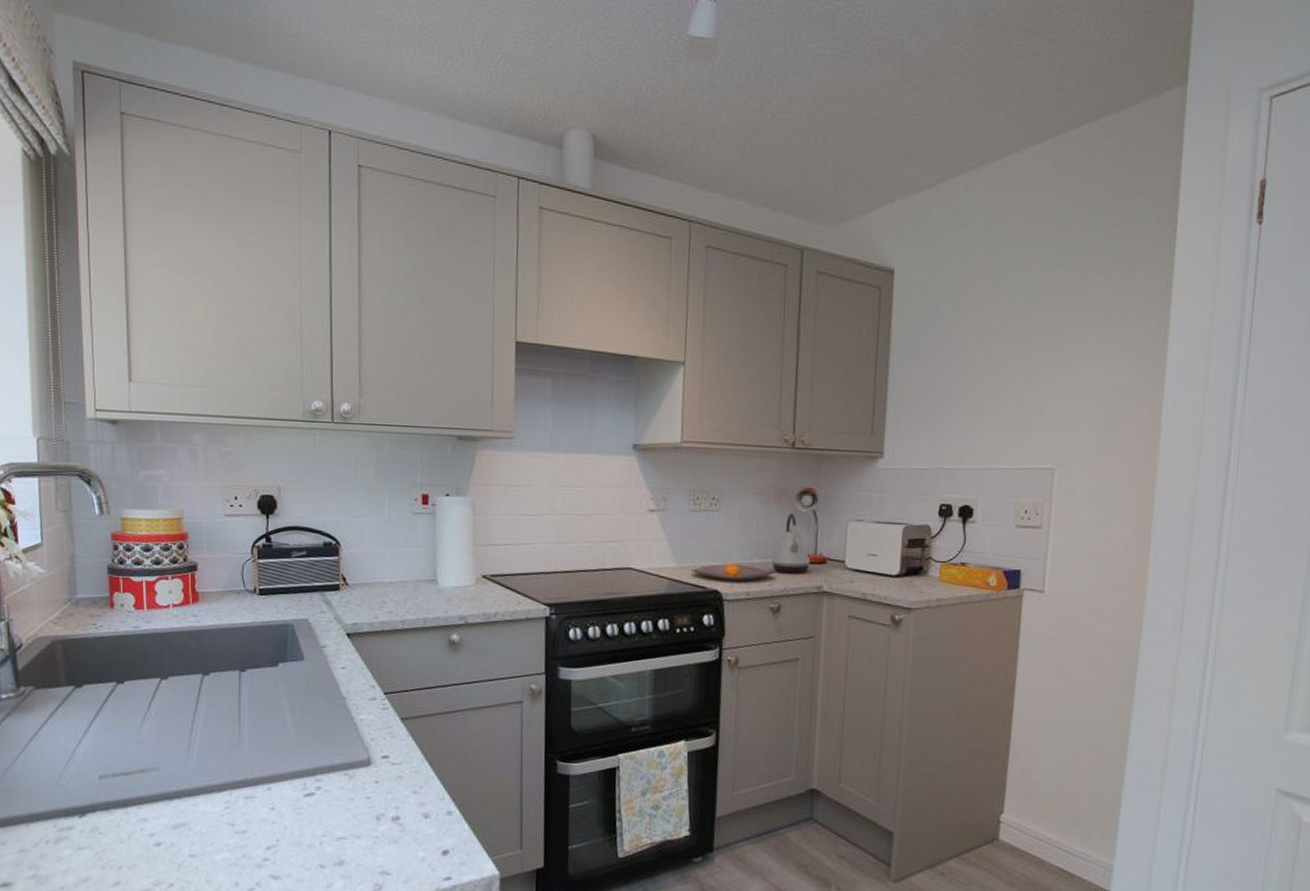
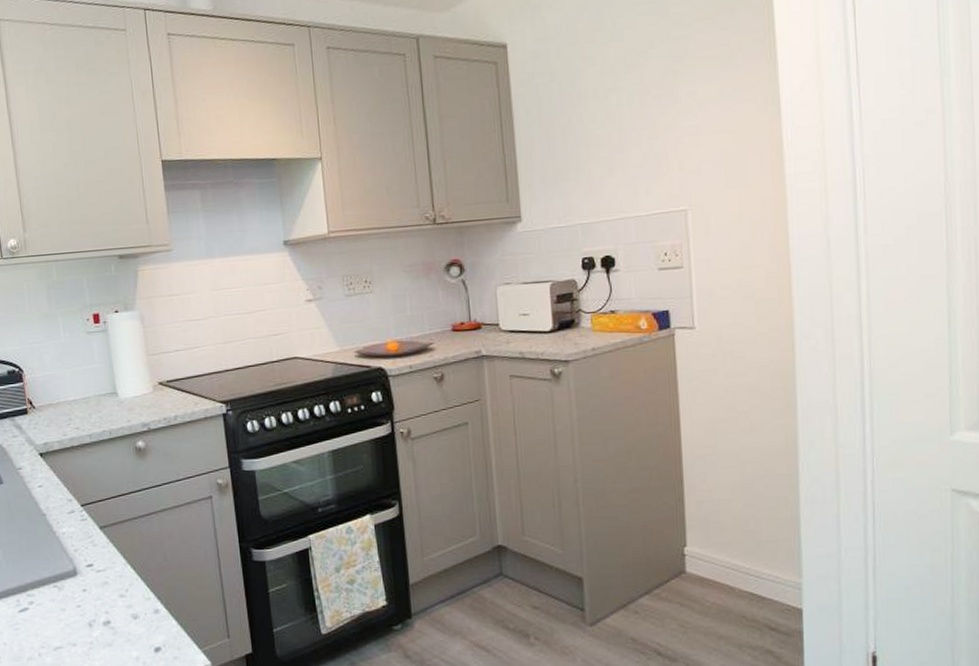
kettle: present [772,513,810,574] -> none [429,285,466,344]

